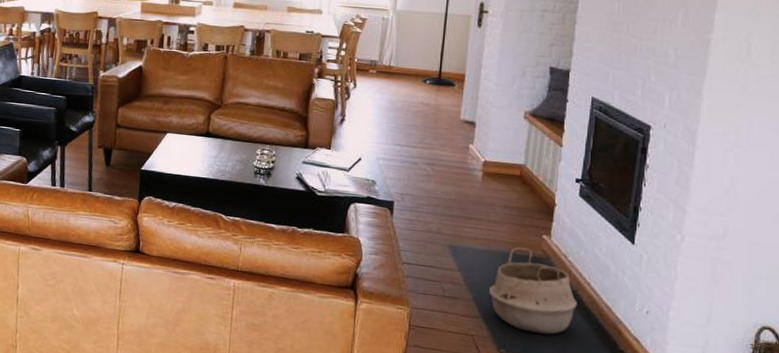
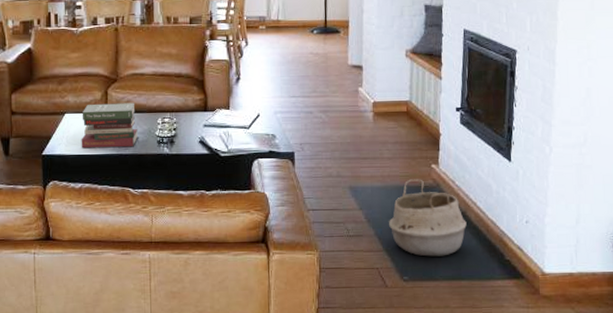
books: none [179,127,237,174] -> present [81,103,139,149]

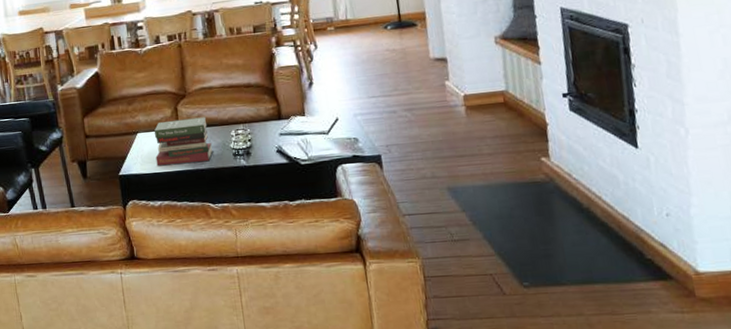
woven basket: present [389,179,467,257] -> none [498,174,593,259]

